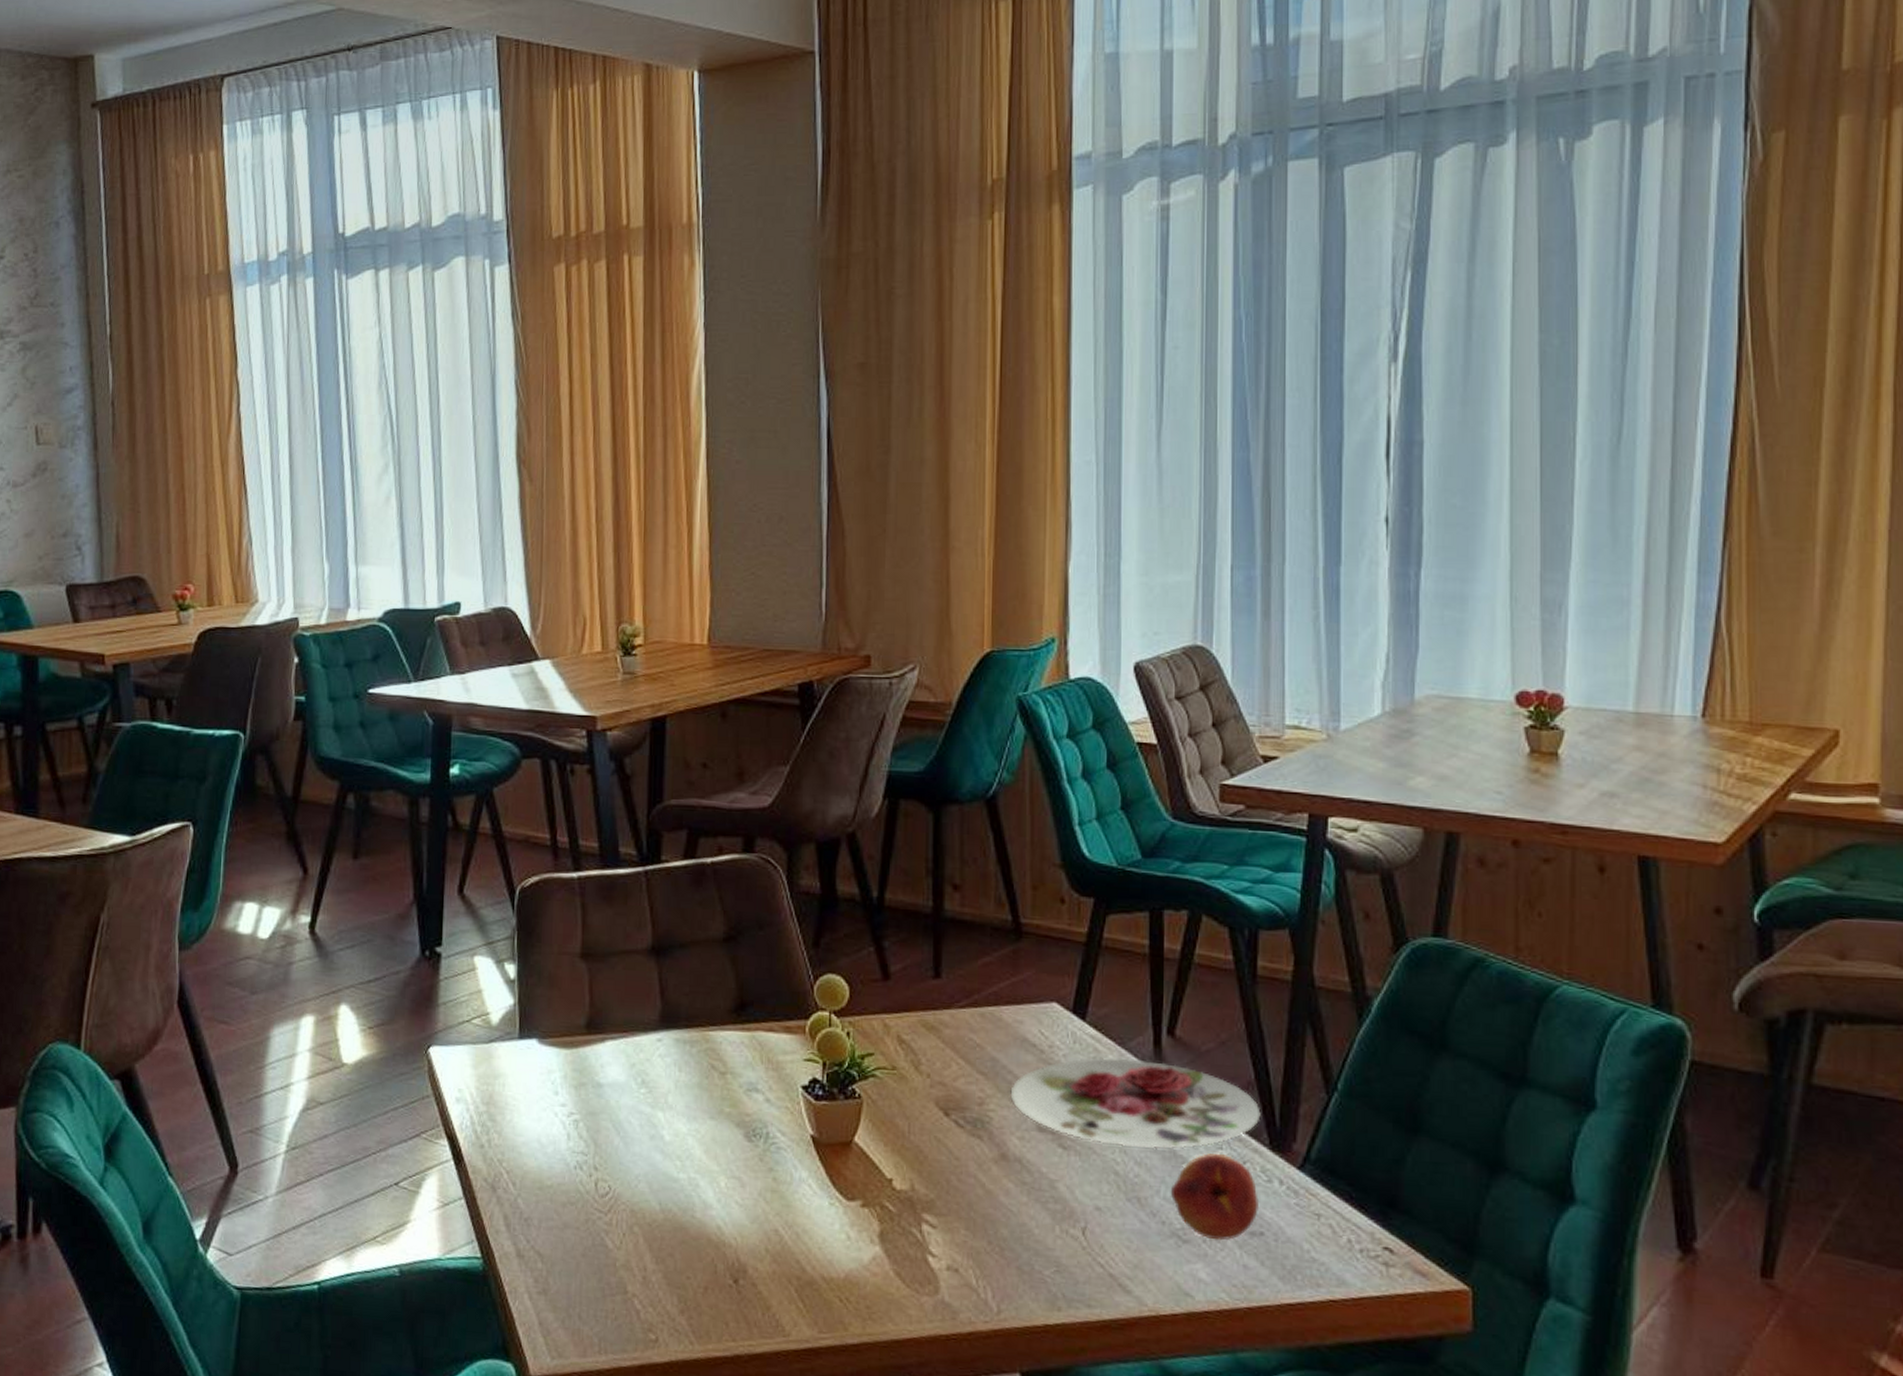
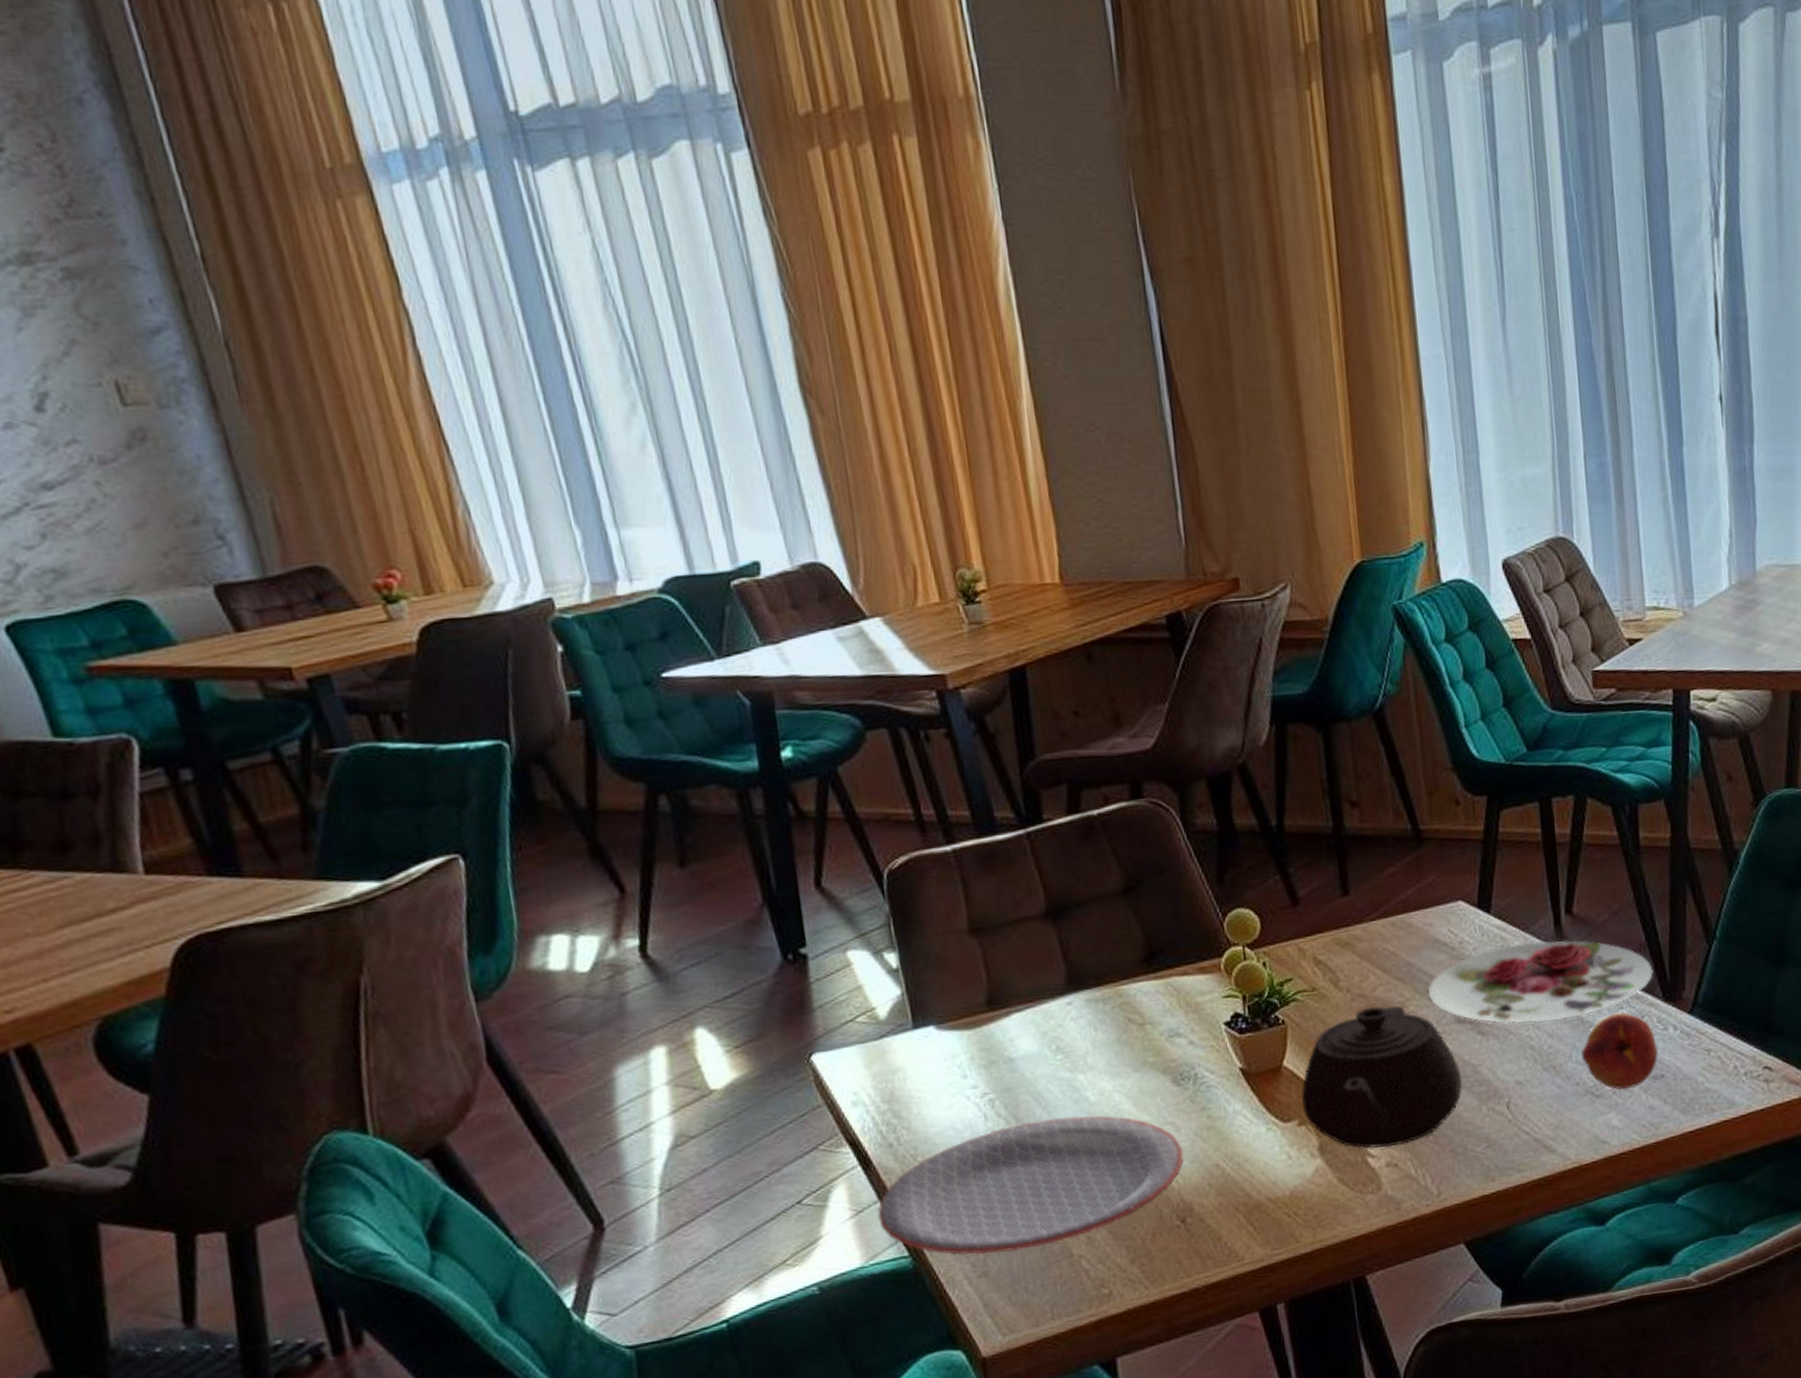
plate: none [460,1149,746,1276] -> present [878,1115,1185,1255]
teapot: none [867,1097,1037,1250] -> present [1300,1006,1463,1149]

